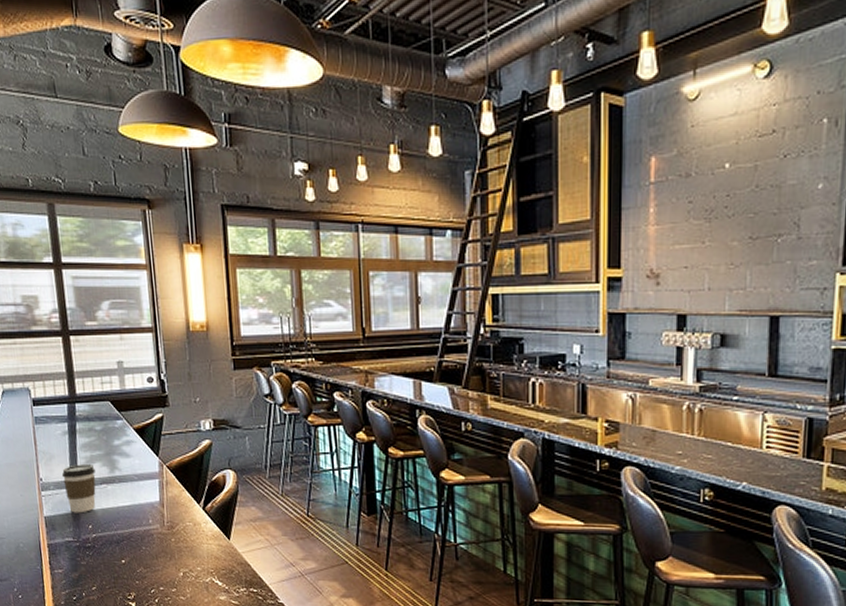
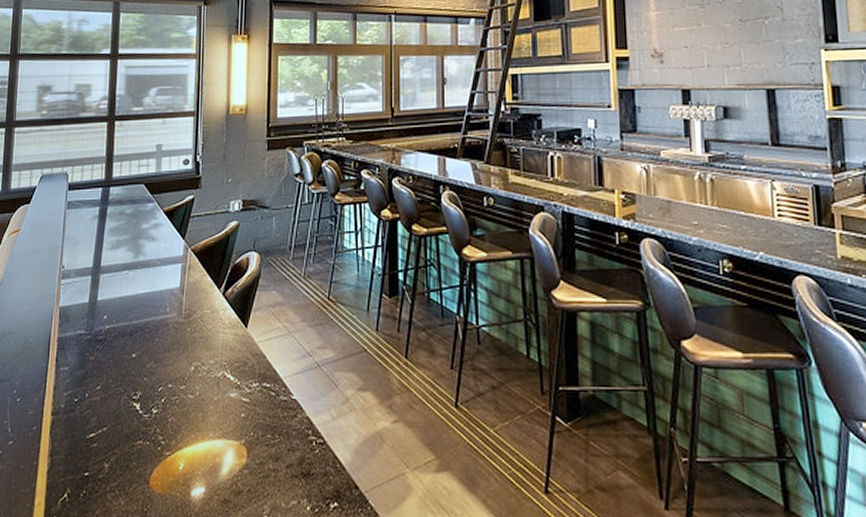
coffee cup: present [61,463,96,513] -> none [84,248,119,303]

